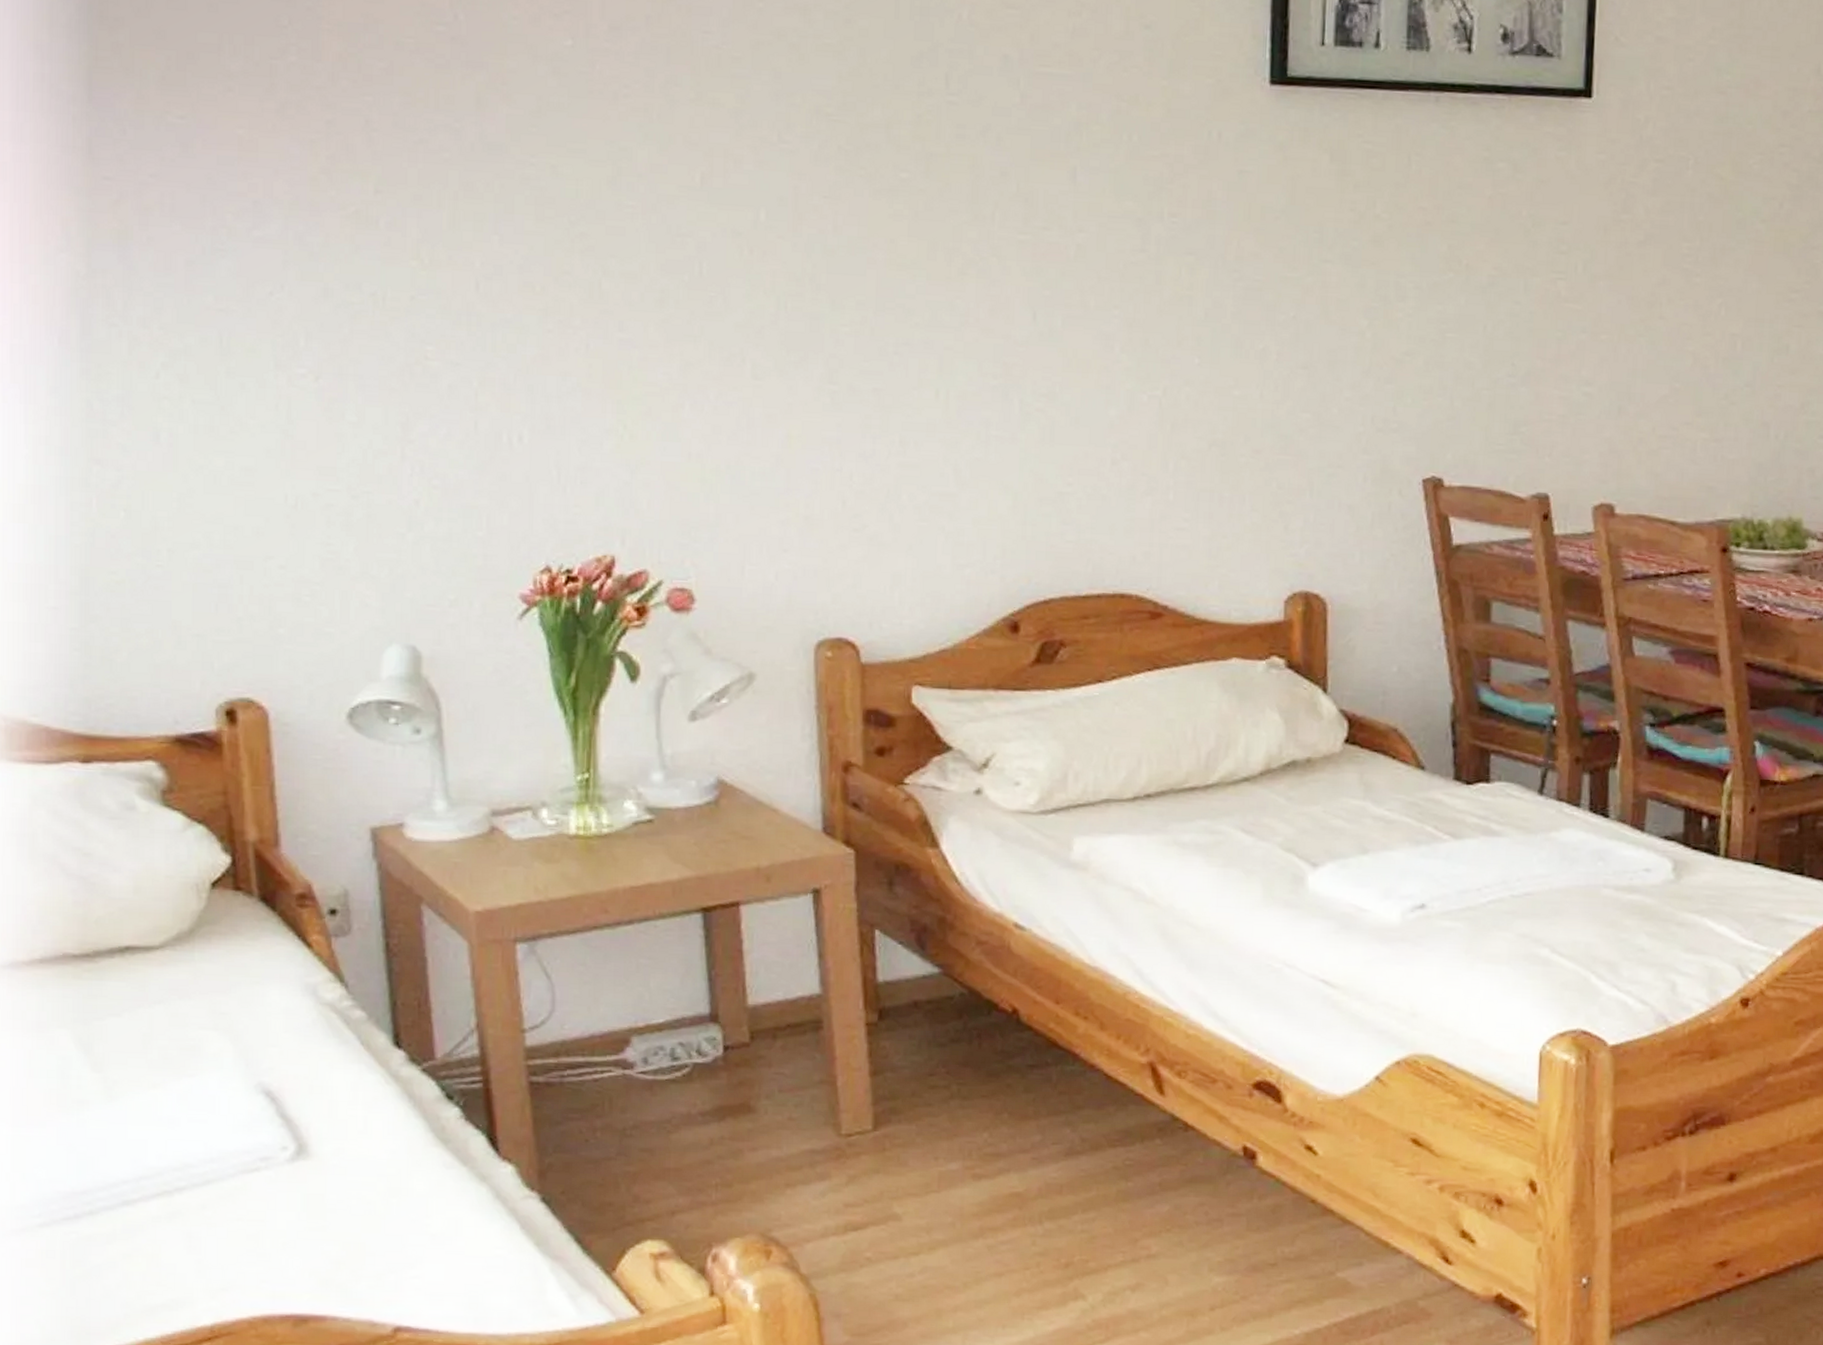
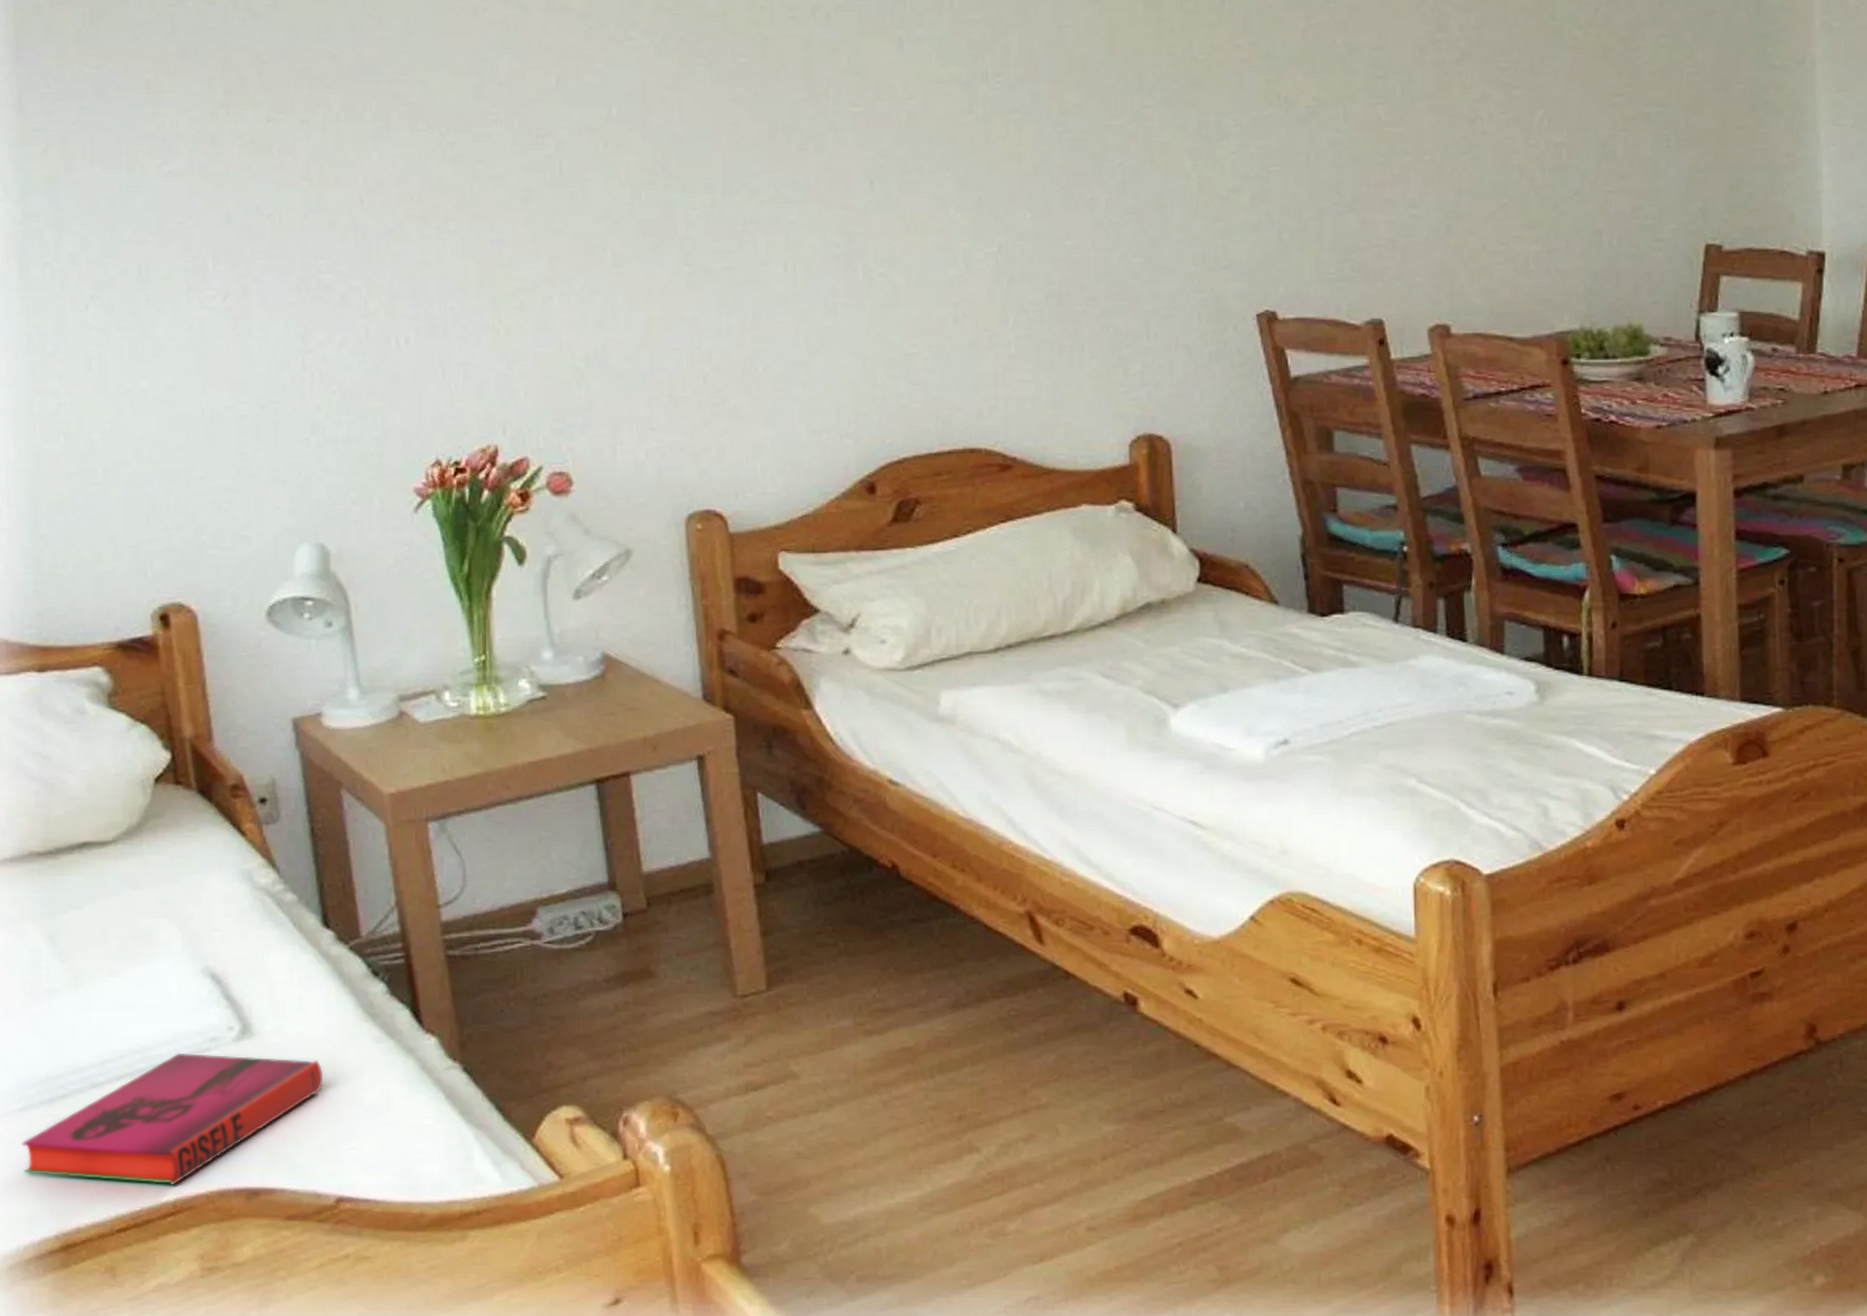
hardback book: none [39,1171,386,1311] -> present [21,1052,324,1186]

